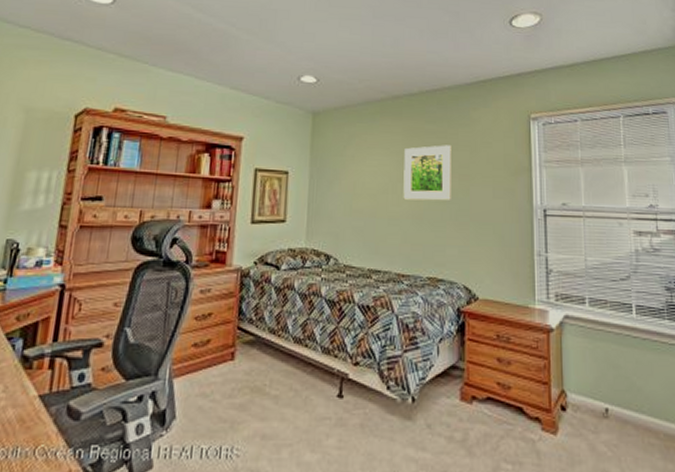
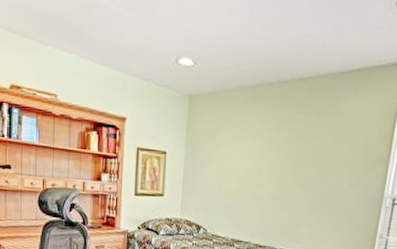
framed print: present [403,145,452,201] -> none [266,133,317,186]

